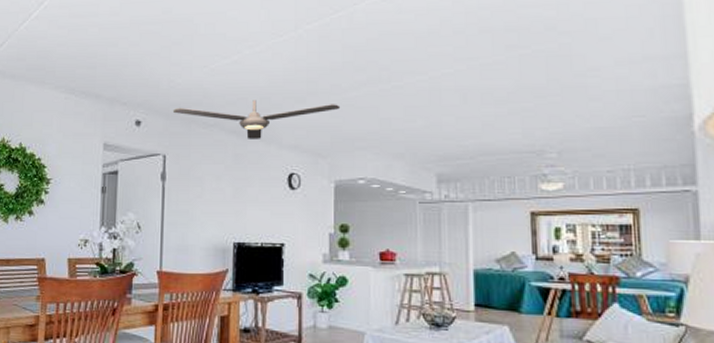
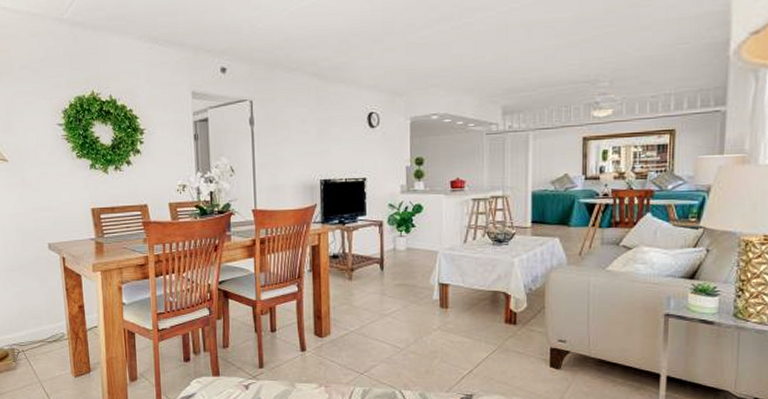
ceiling fan: present [172,100,341,139] -> none [256,42,415,81]

